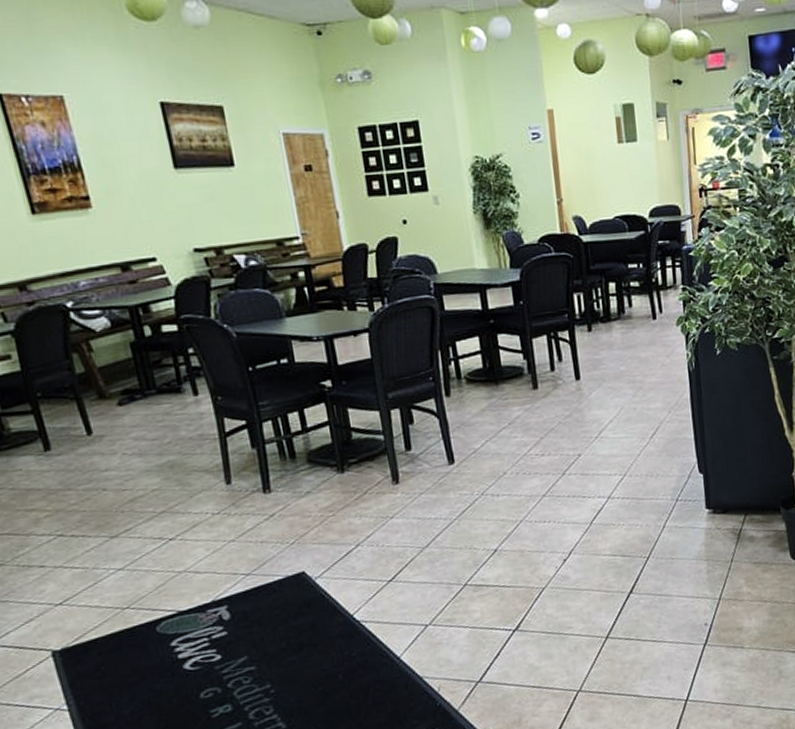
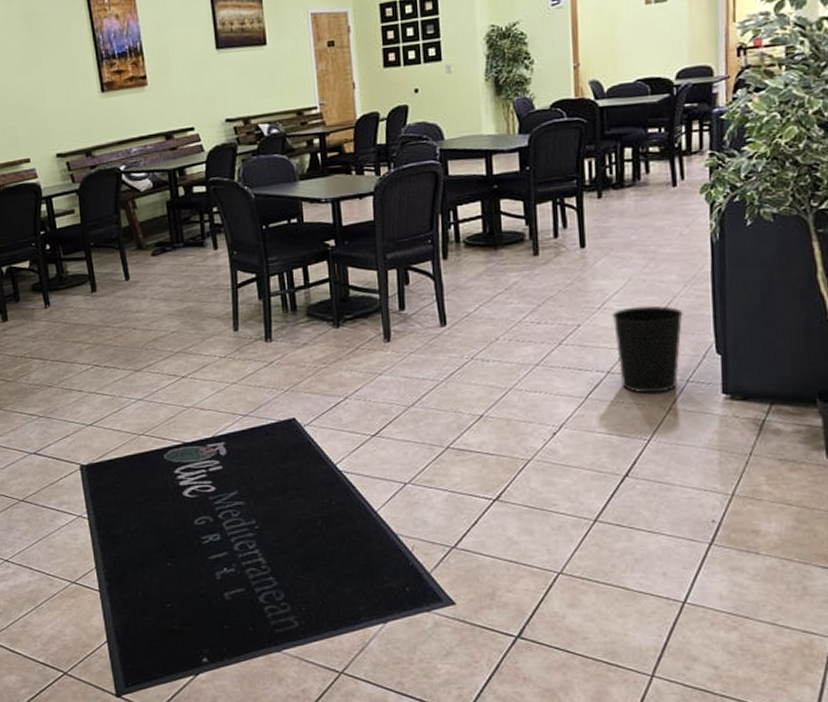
wastebasket: none [608,432,670,515] -> present [612,305,683,394]

